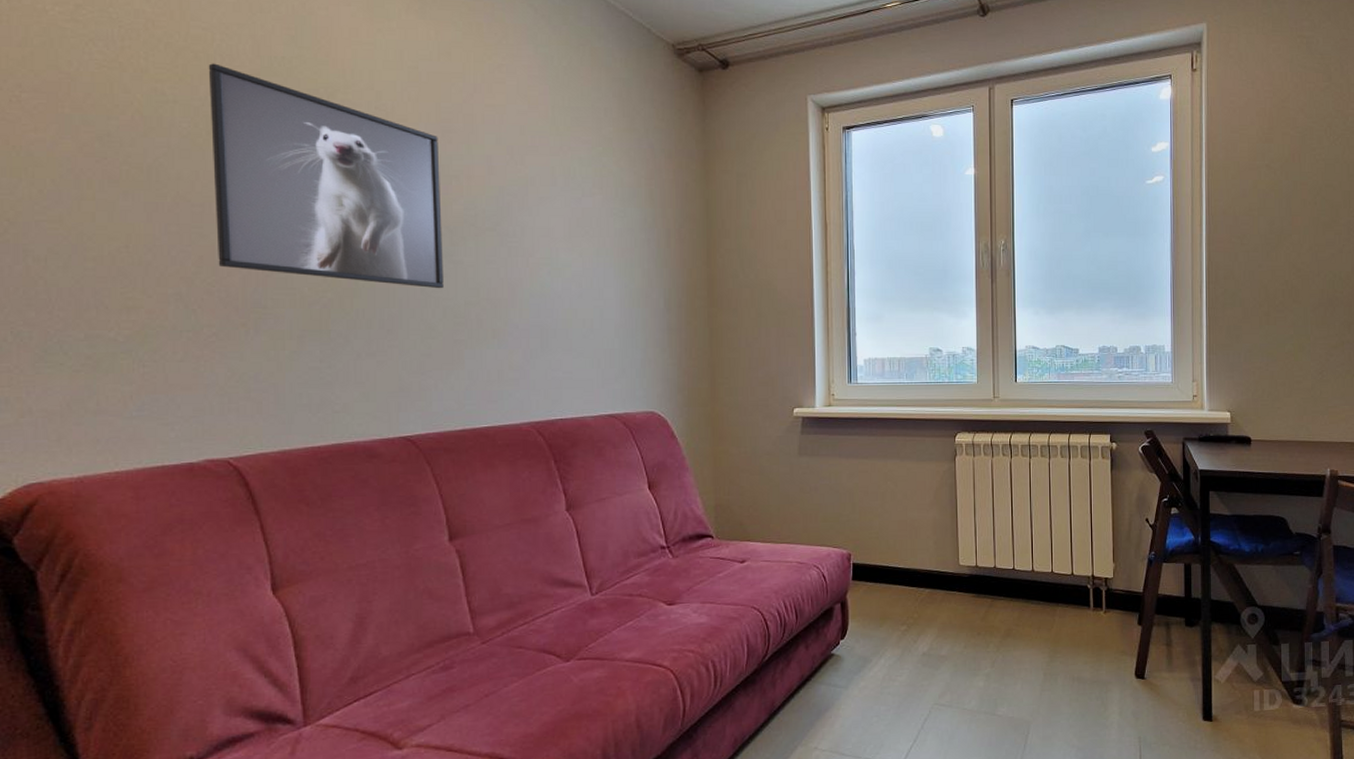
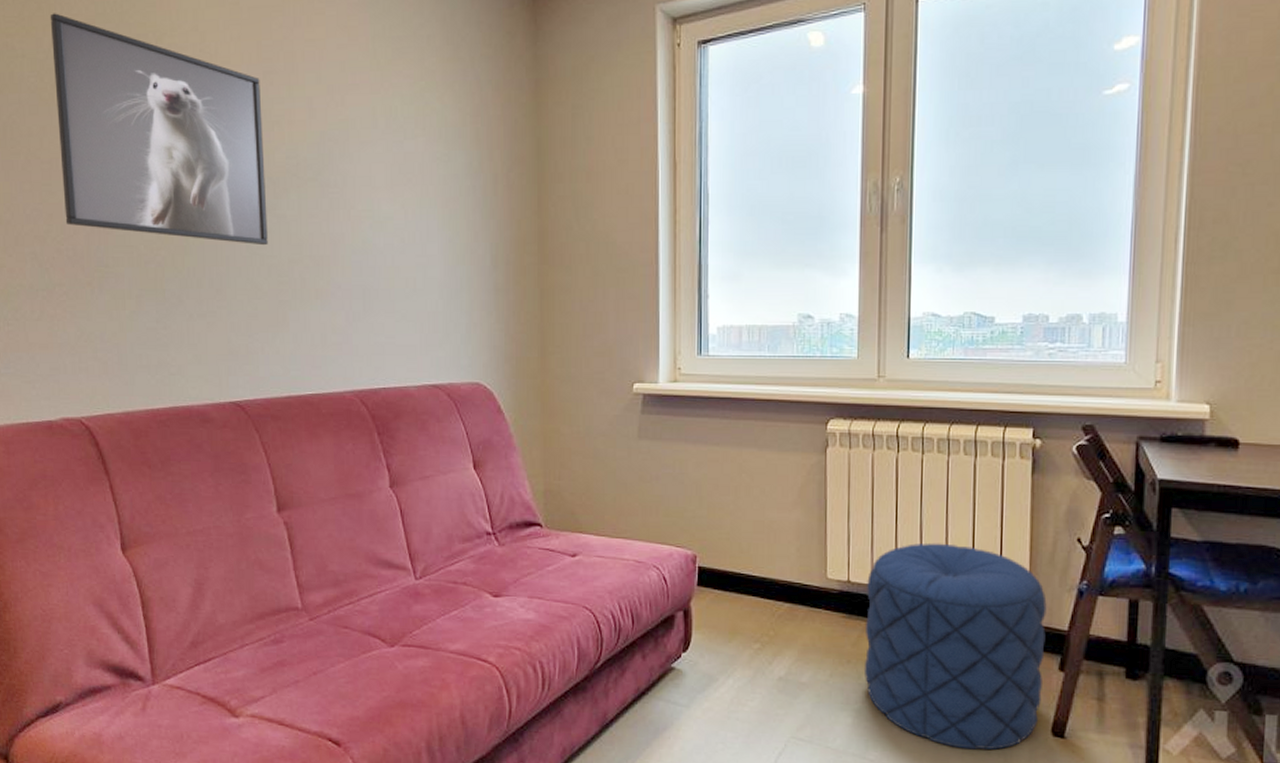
pouf: none [991,529,1127,697] -> present [863,542,1047,750]

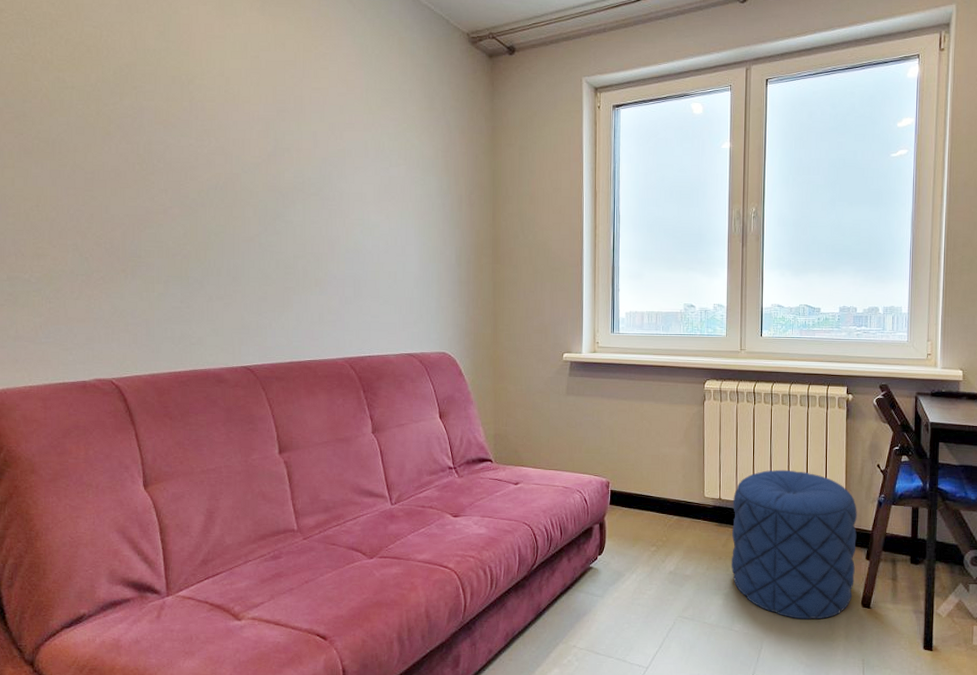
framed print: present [50,13,268,246] -> none [97,55,277,244]

